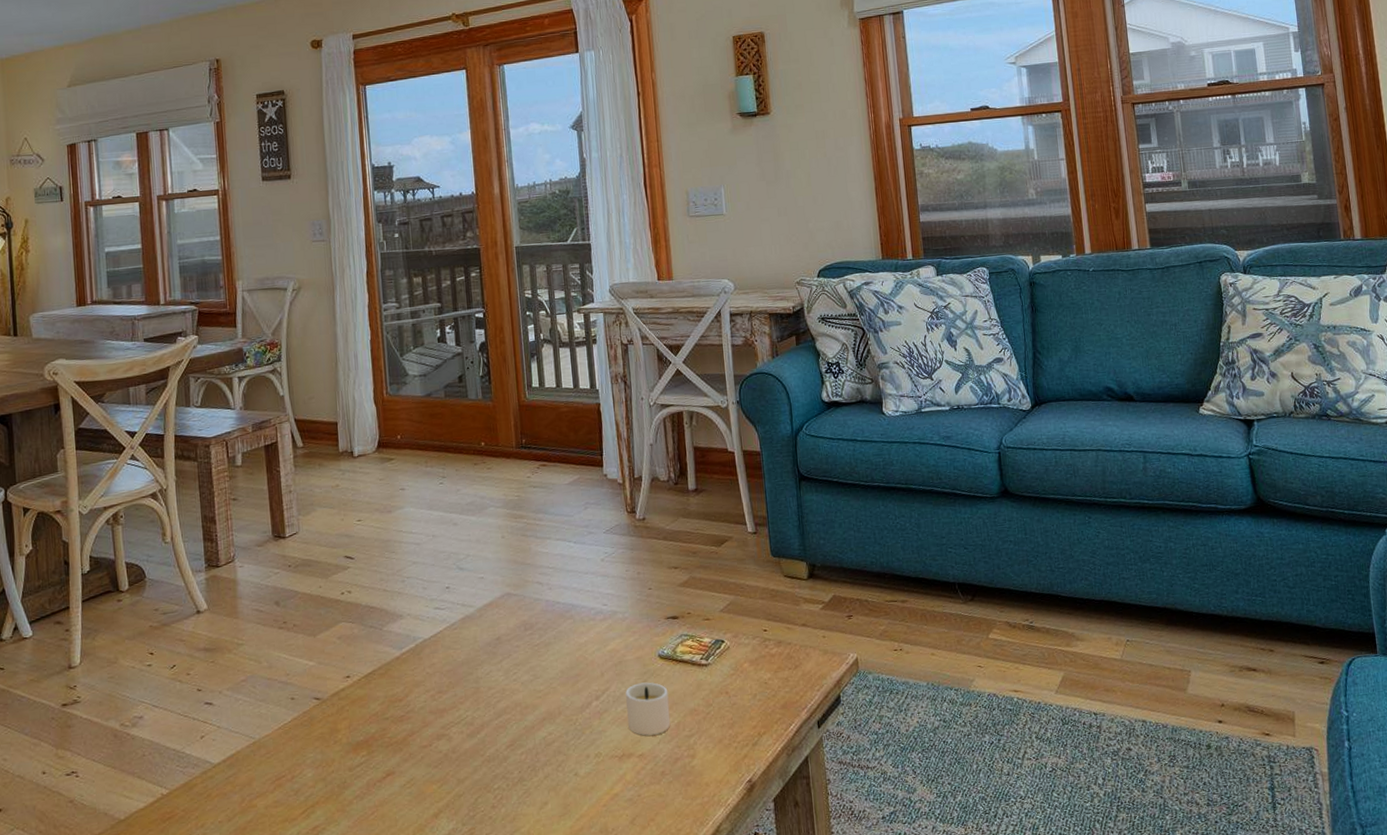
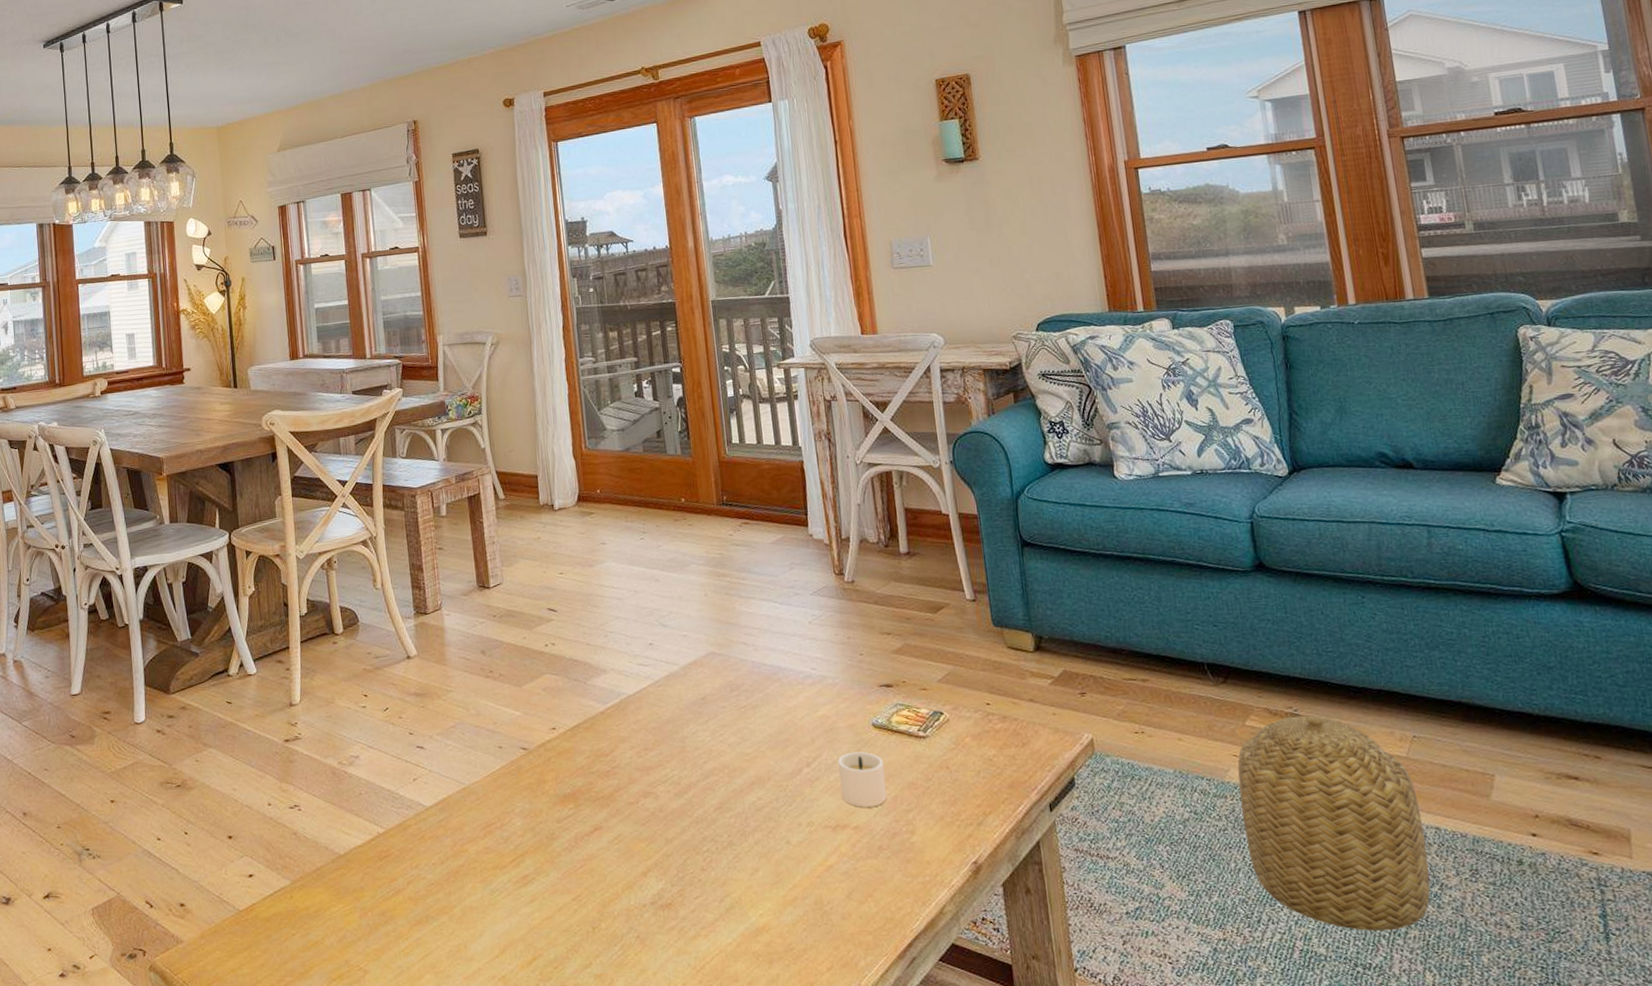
basket: none [981,625,1137,817] -> present [1237,715,1431,932]

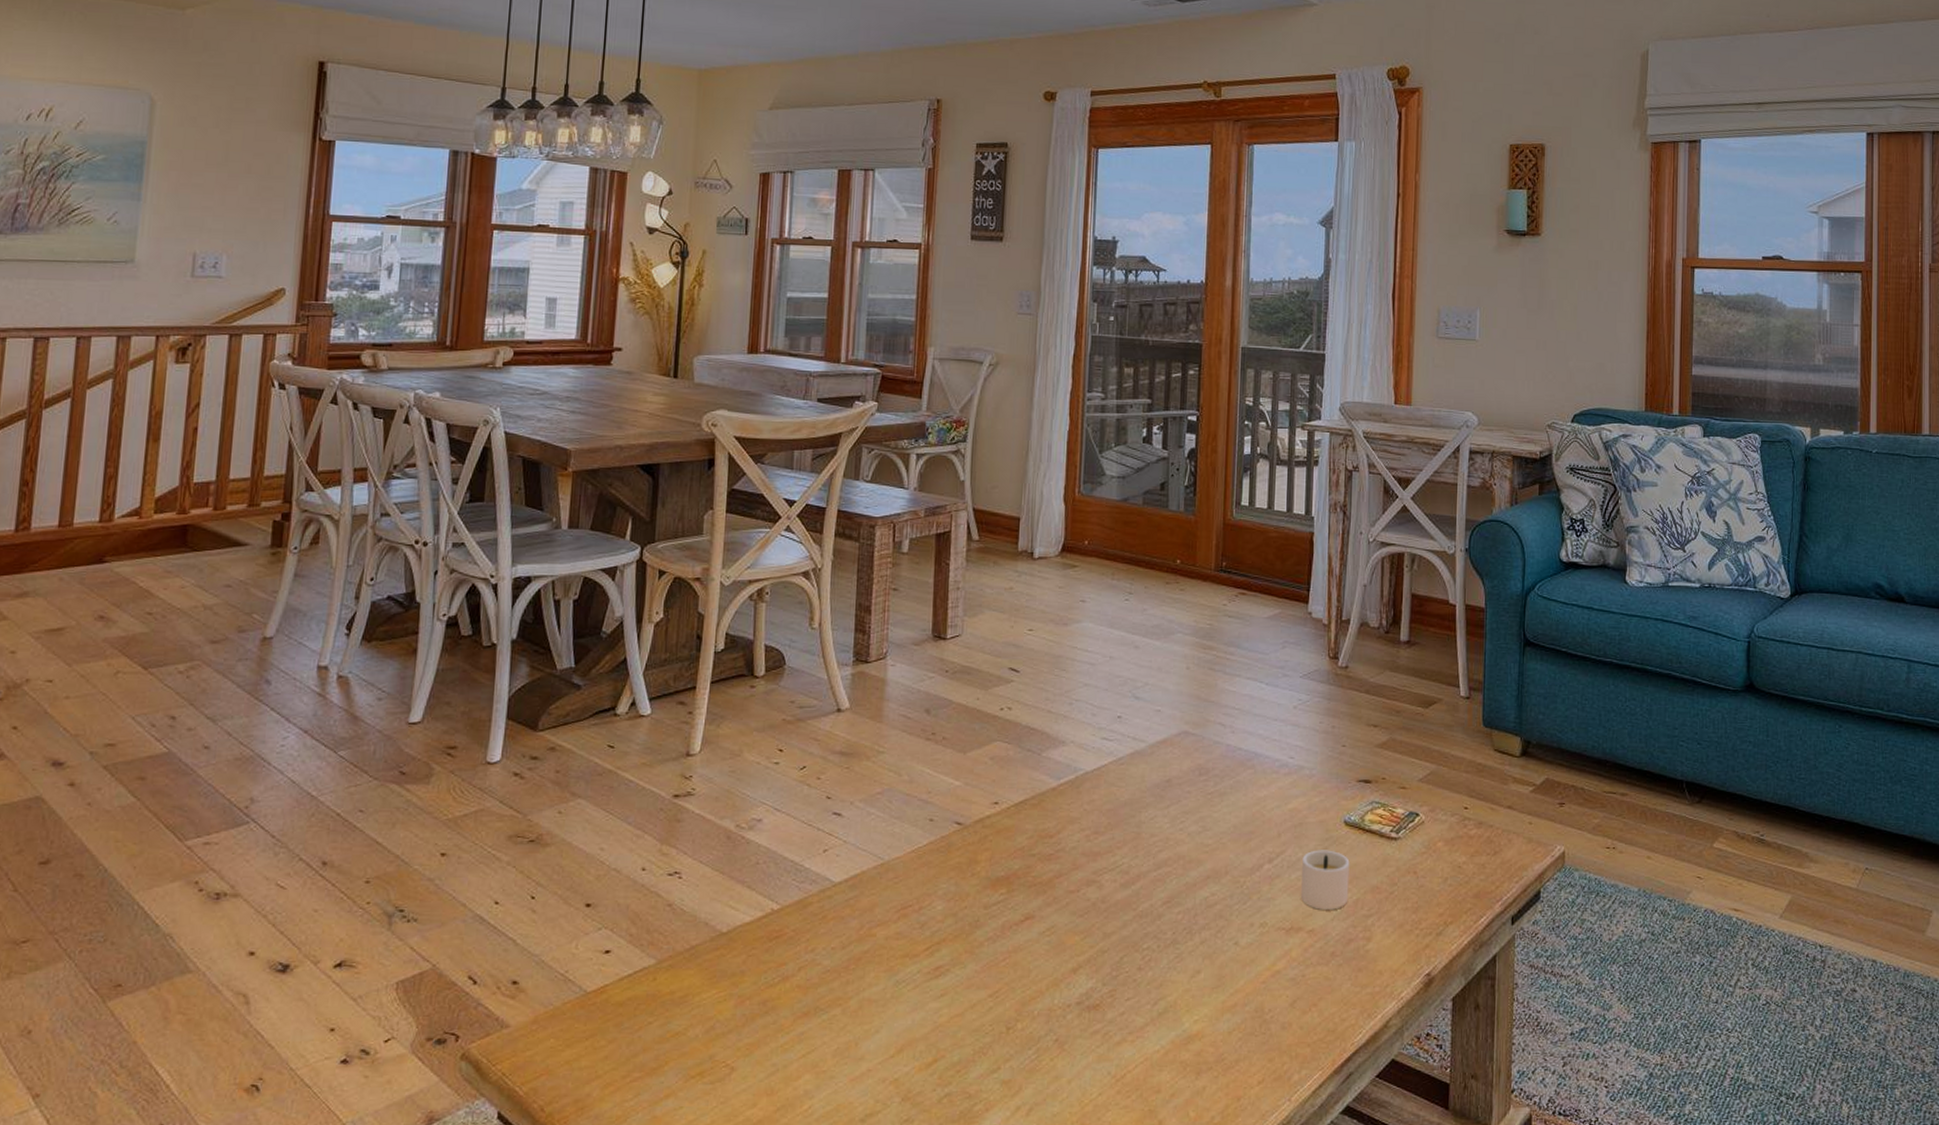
basket: present [1237,715,1431,932] -> none [1696,841,1862,1062]

